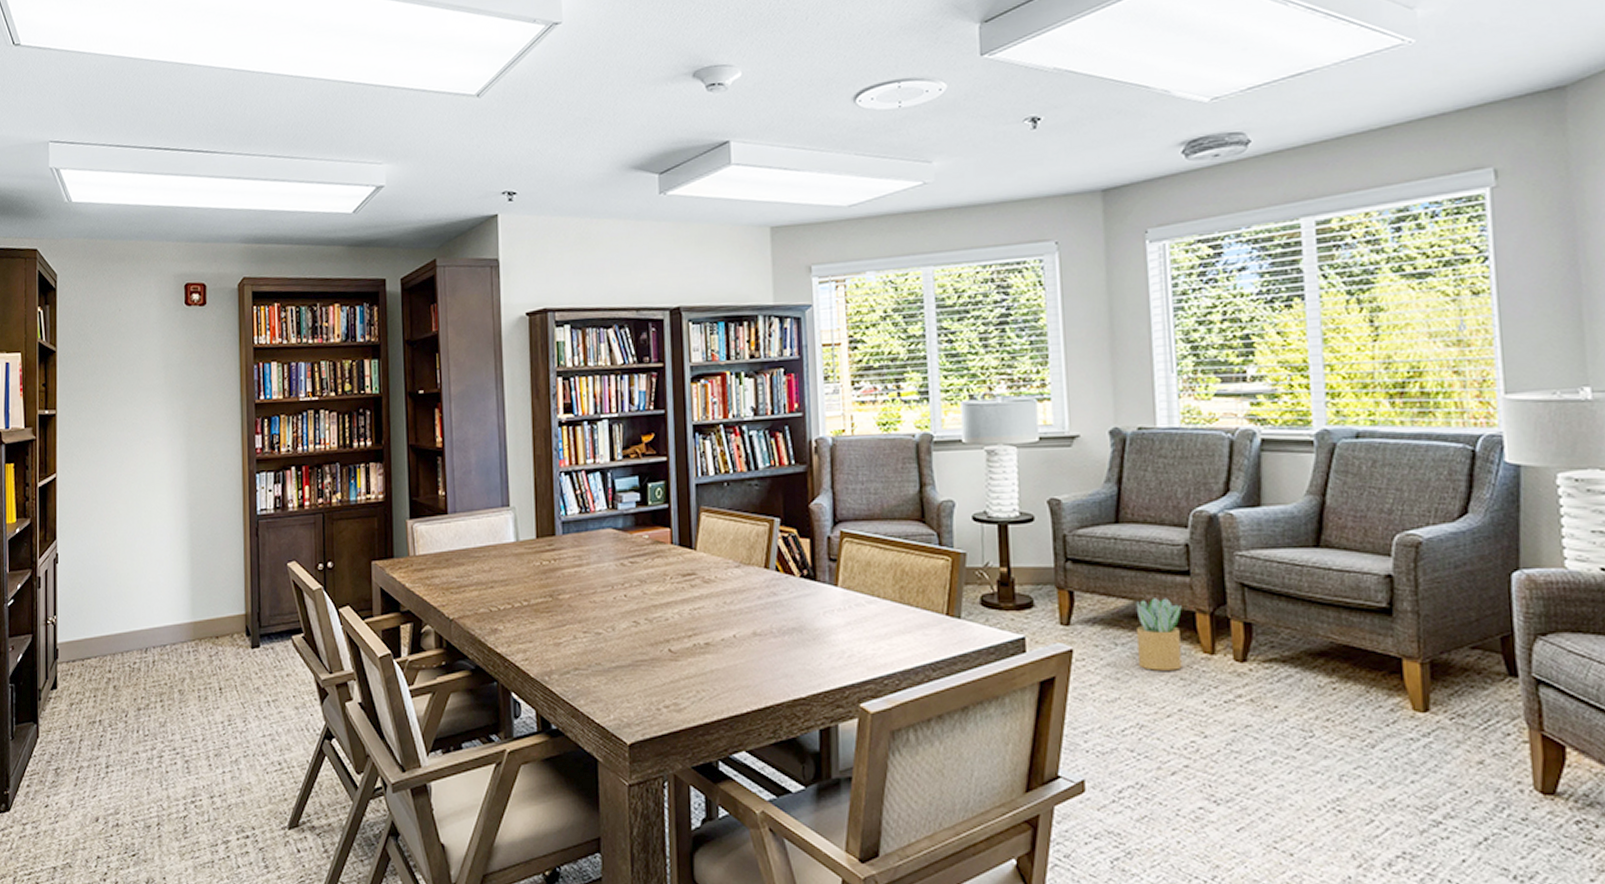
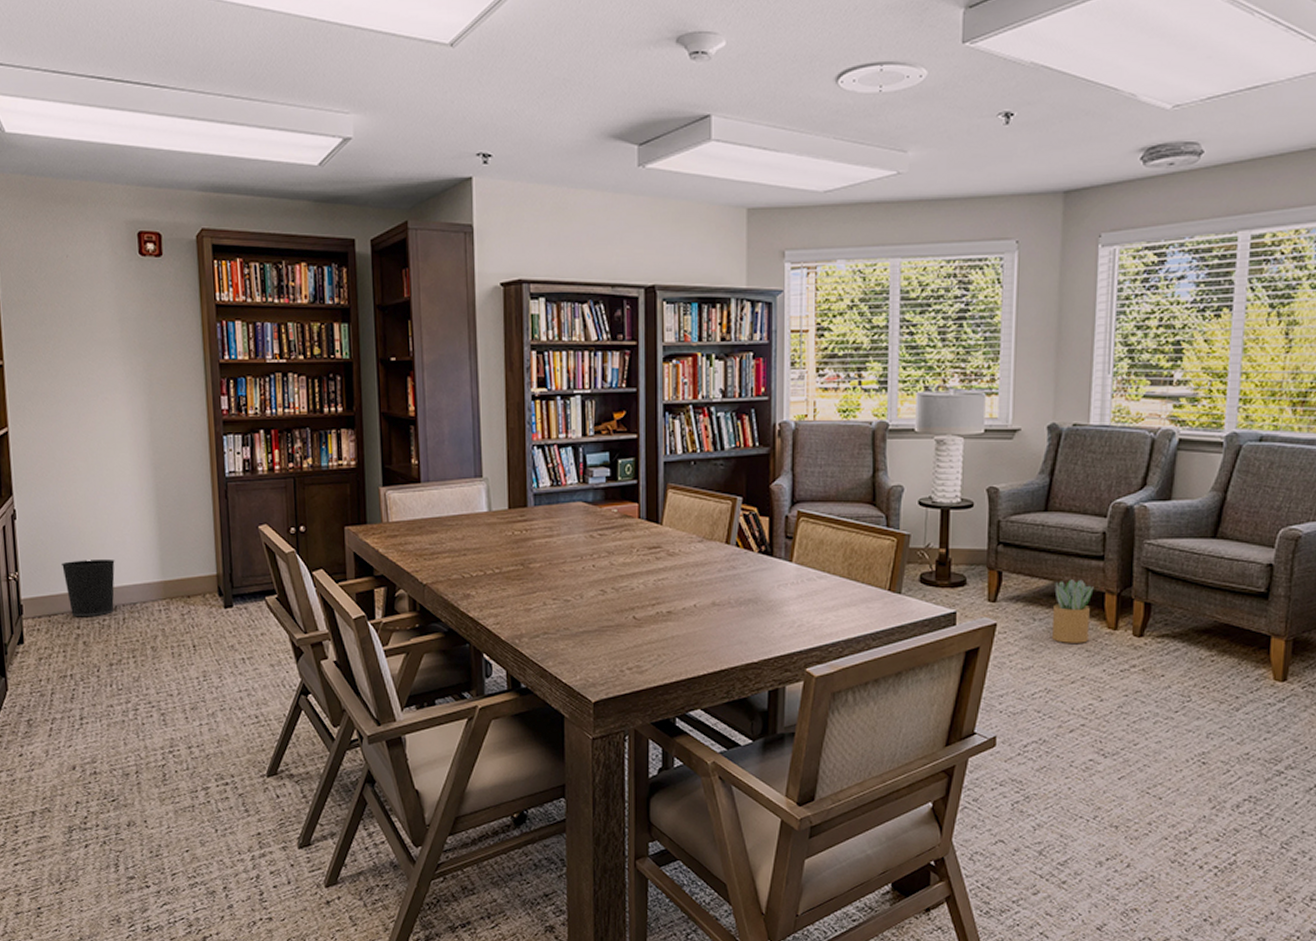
wastebasket: none [96,600,148,661] -> present [60,558,115,617]

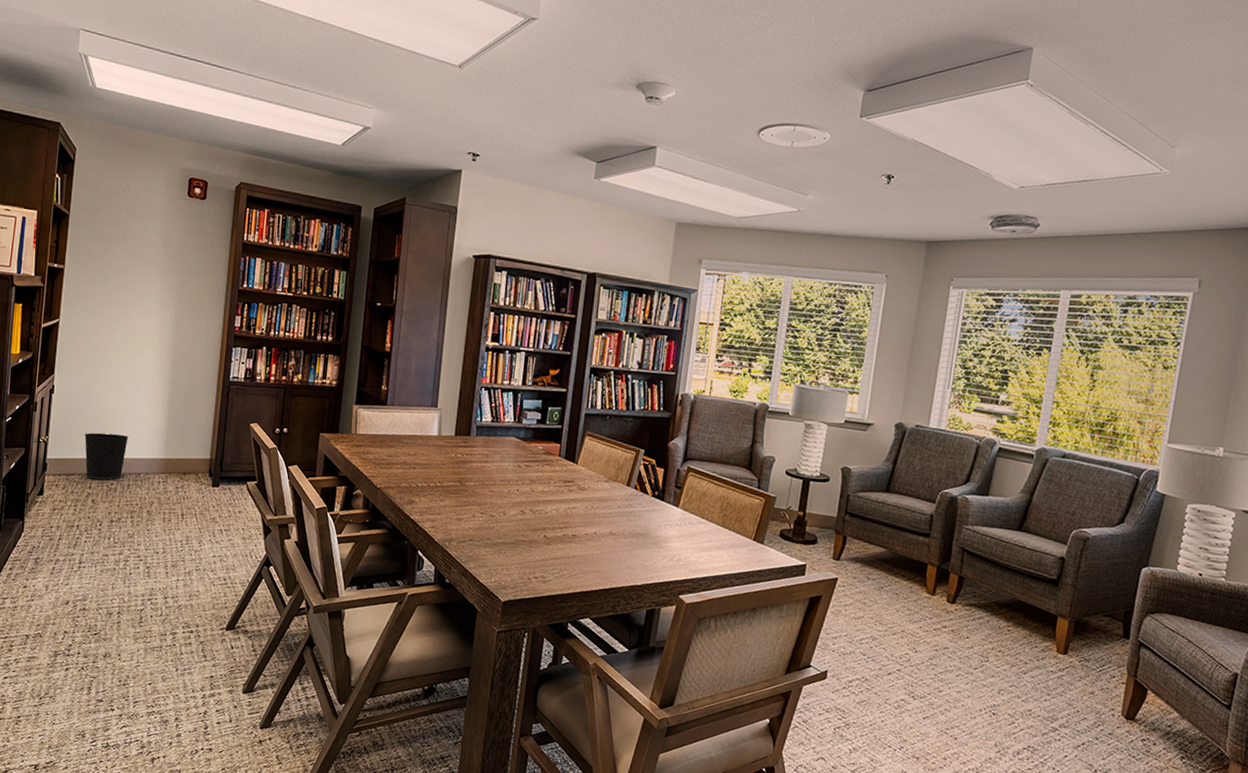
potted plant: present [1051,579,1094,643] -> none [881,550,919,603]

